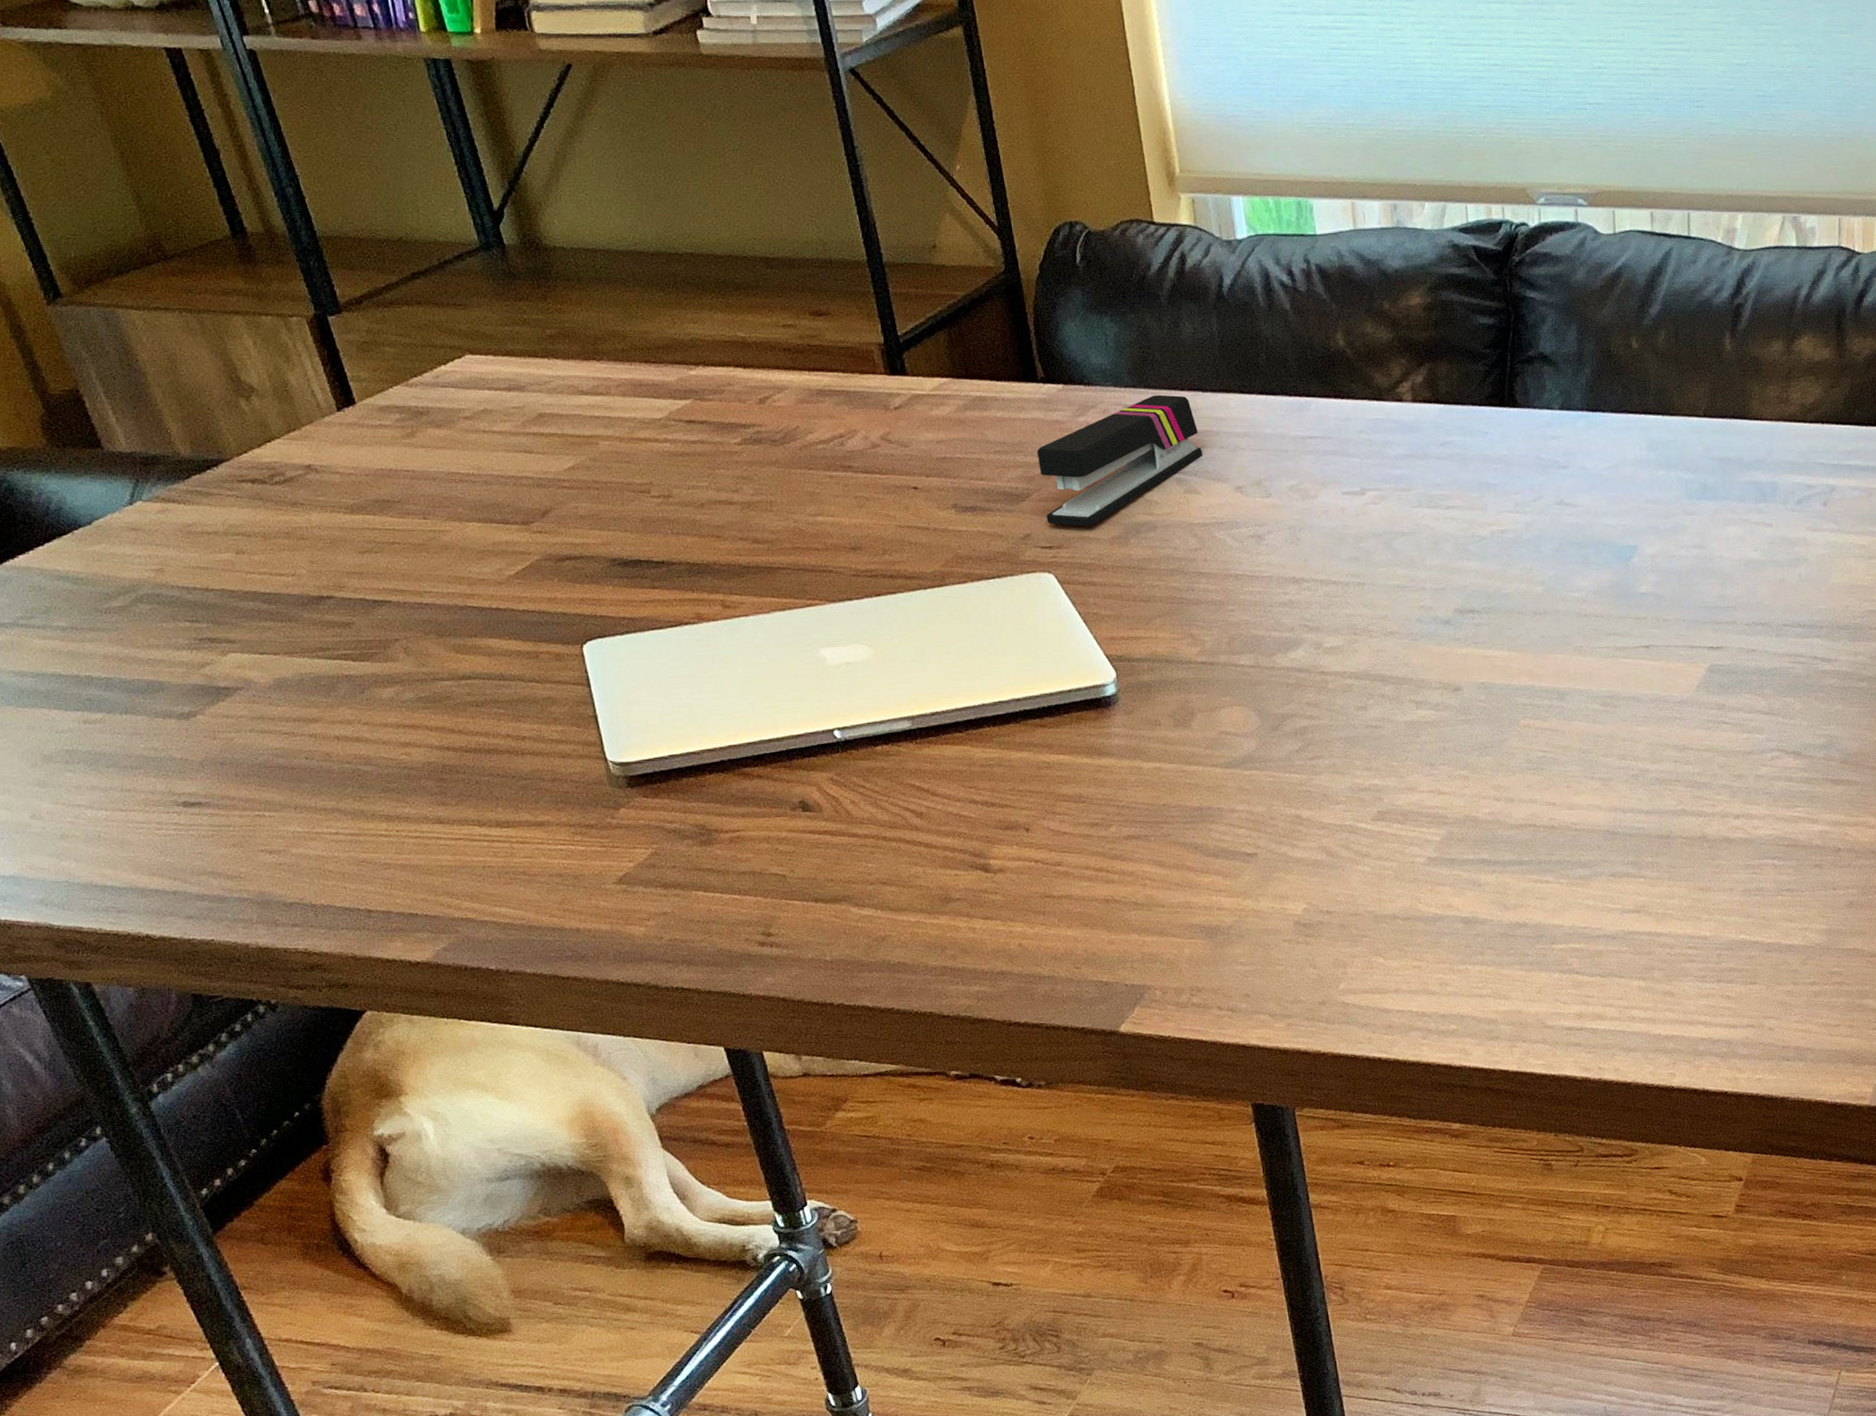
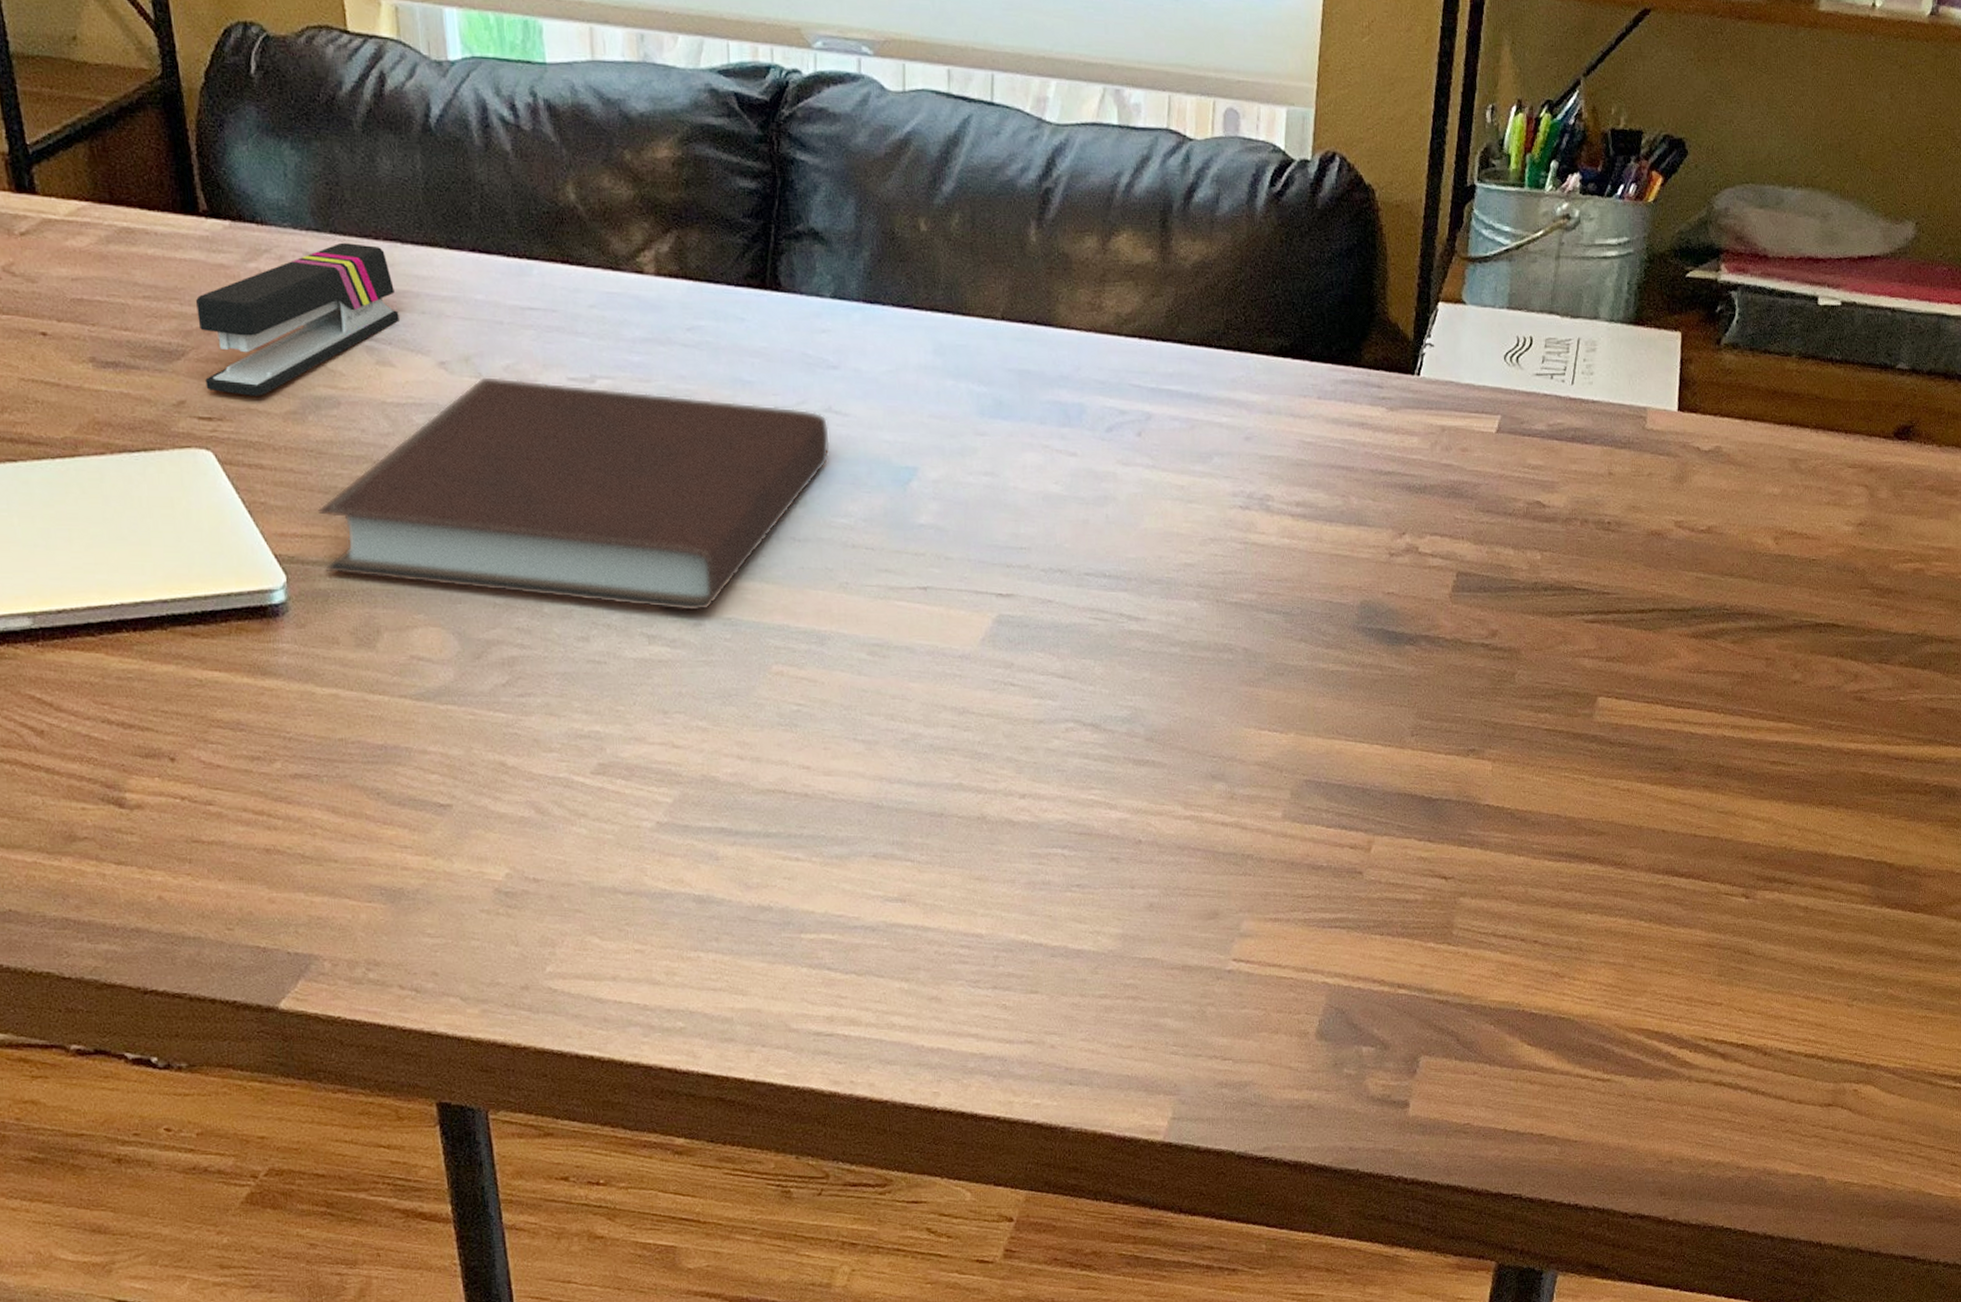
notebook: none [1140,495,1563,679] -> present [318,376,830,611]

